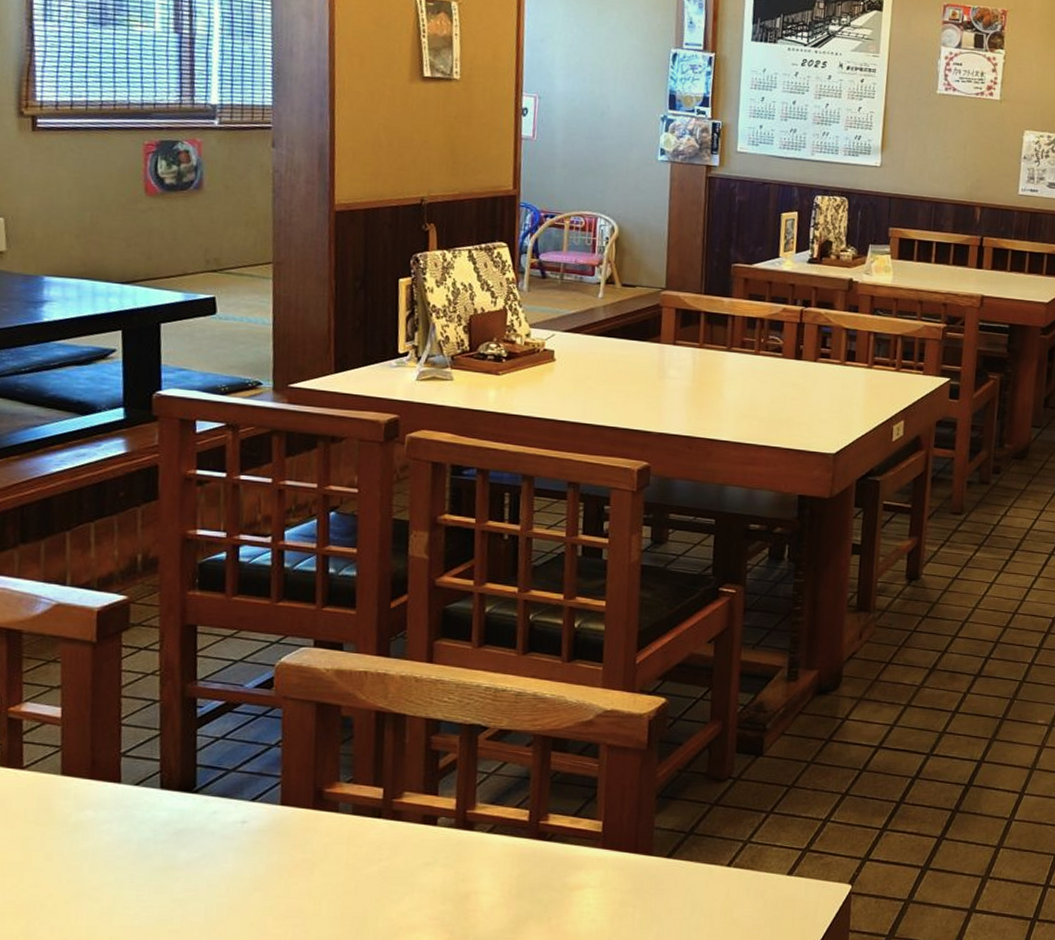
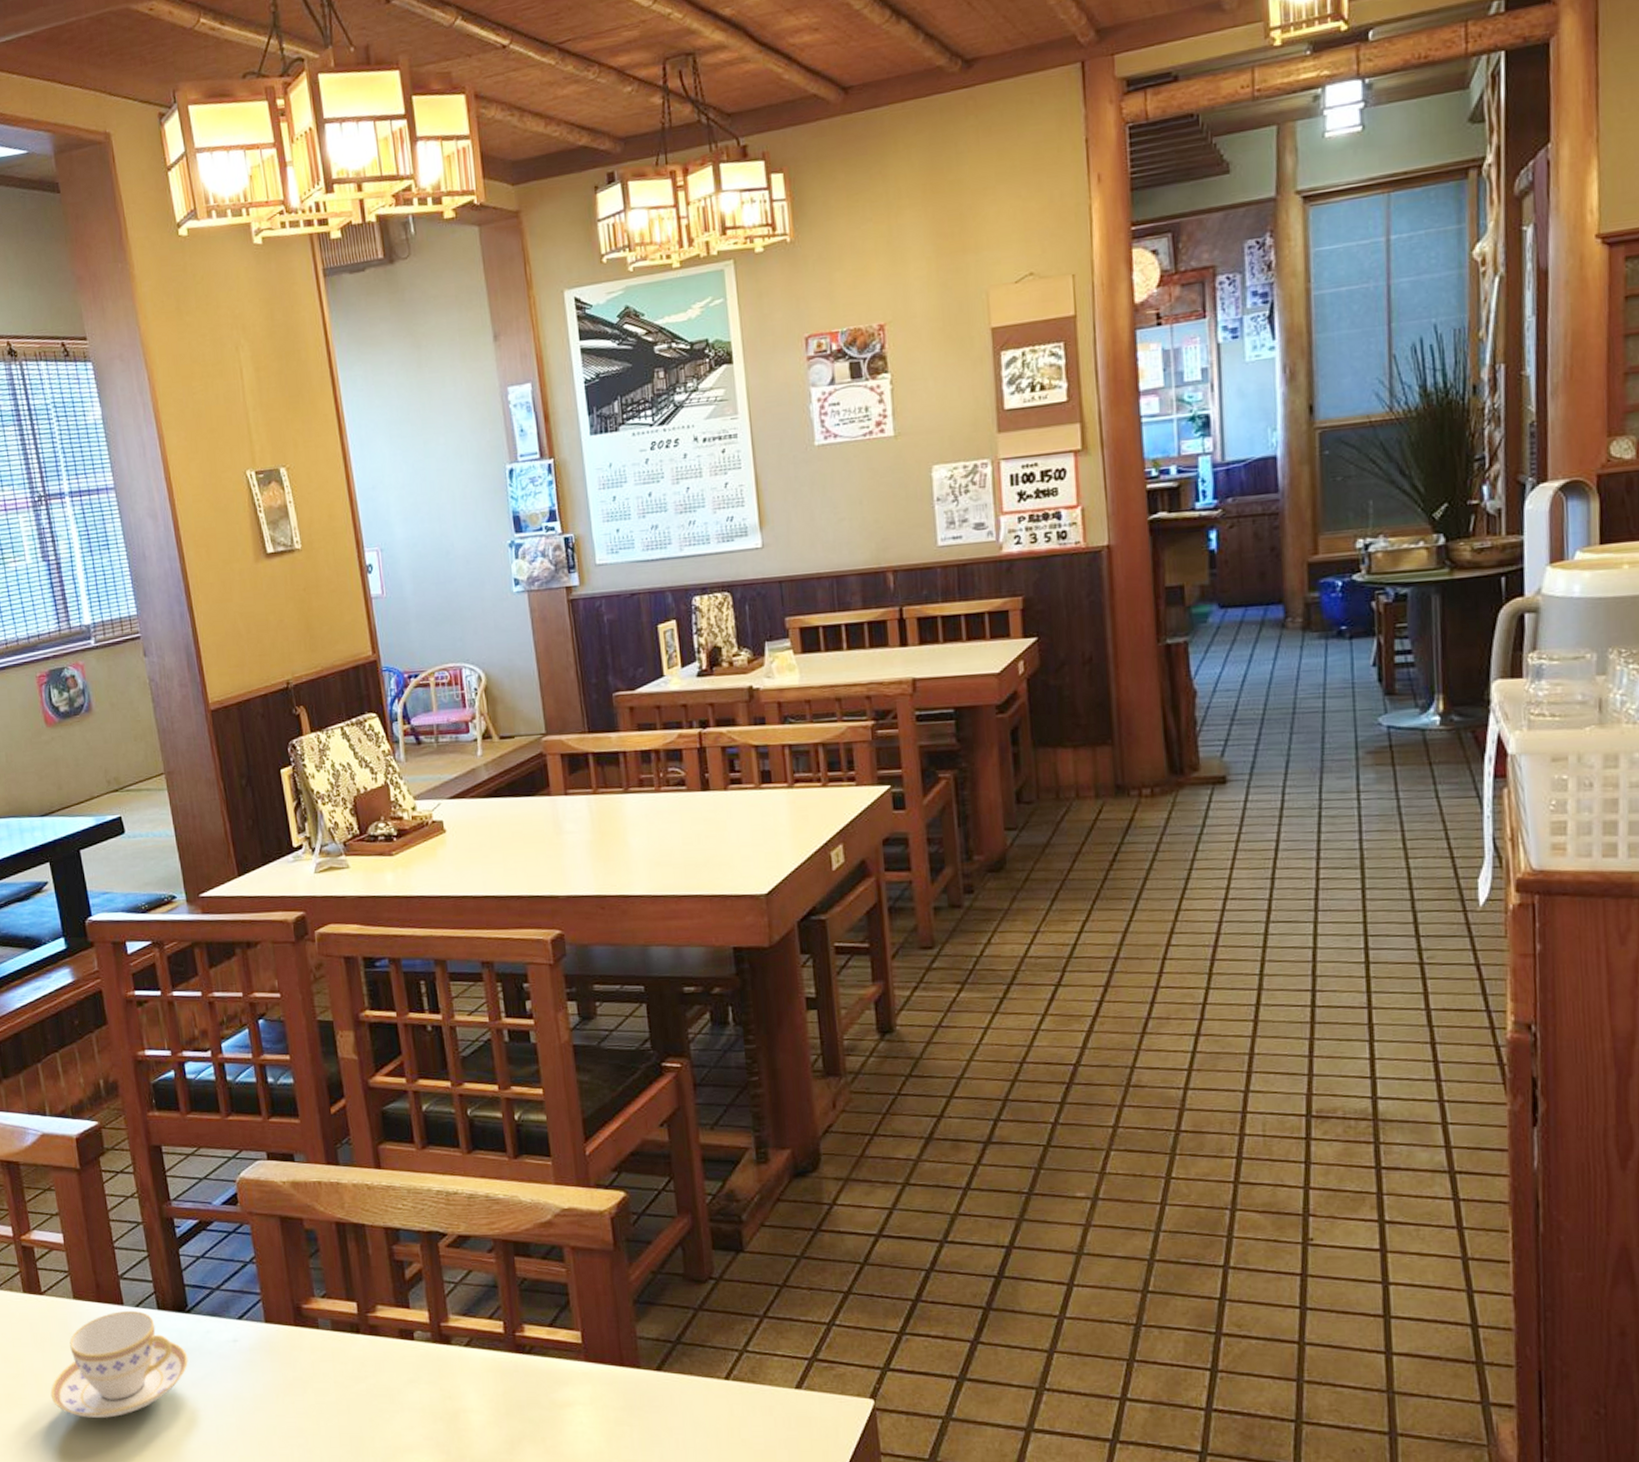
teacup: none [12,789,187,898] -> present [50,1311,189,1418]

